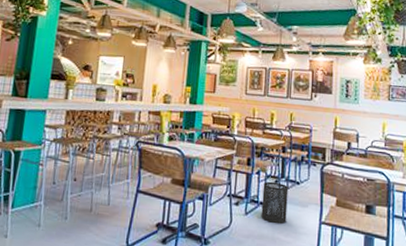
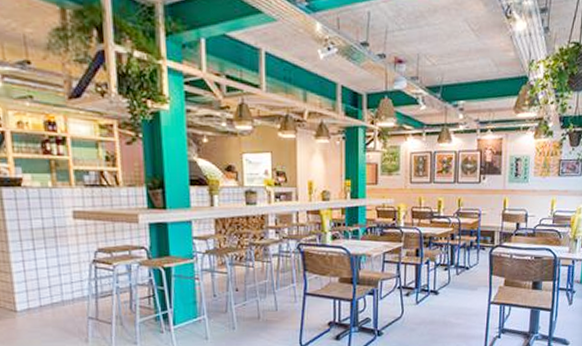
trash can: present [261,181,289,224] -> none [432,269,458,309]

